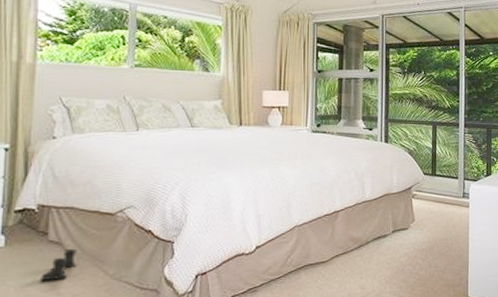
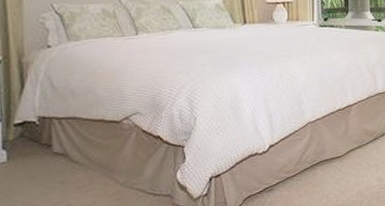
boots: present [39,248,78,281] -> none [47,159,85,194]

